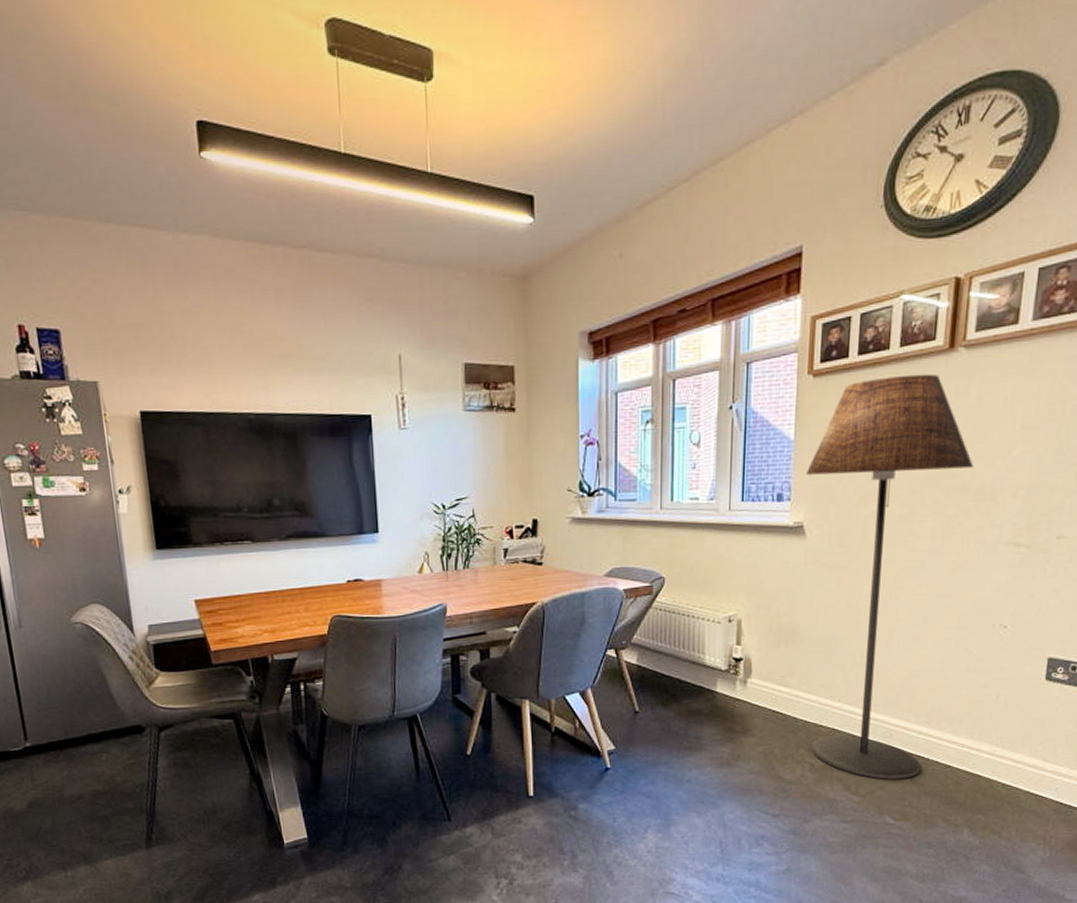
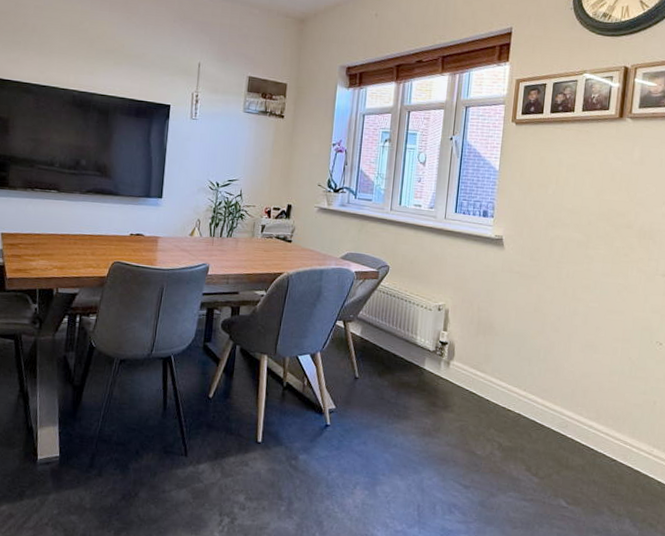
floor lamp: present [805,373,974,780] -> none [500,132,637,467]

